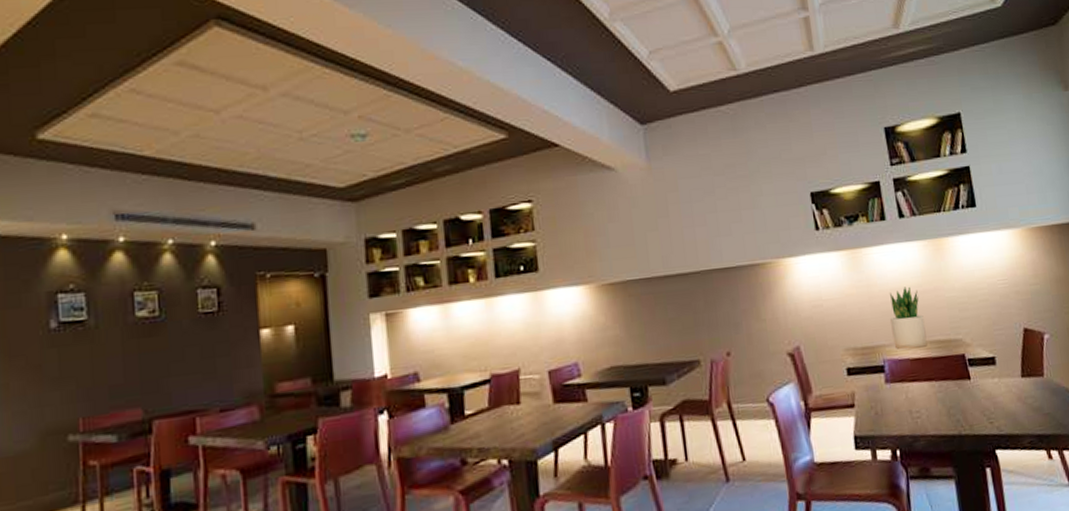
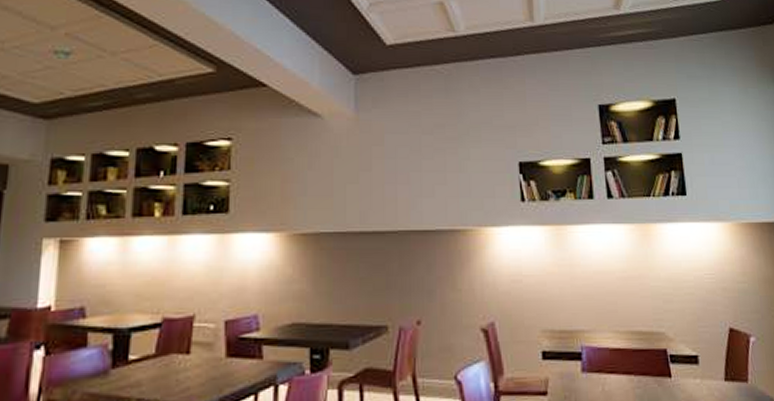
planter: present [890,286,927,350] -> none [592,270,628,338]

